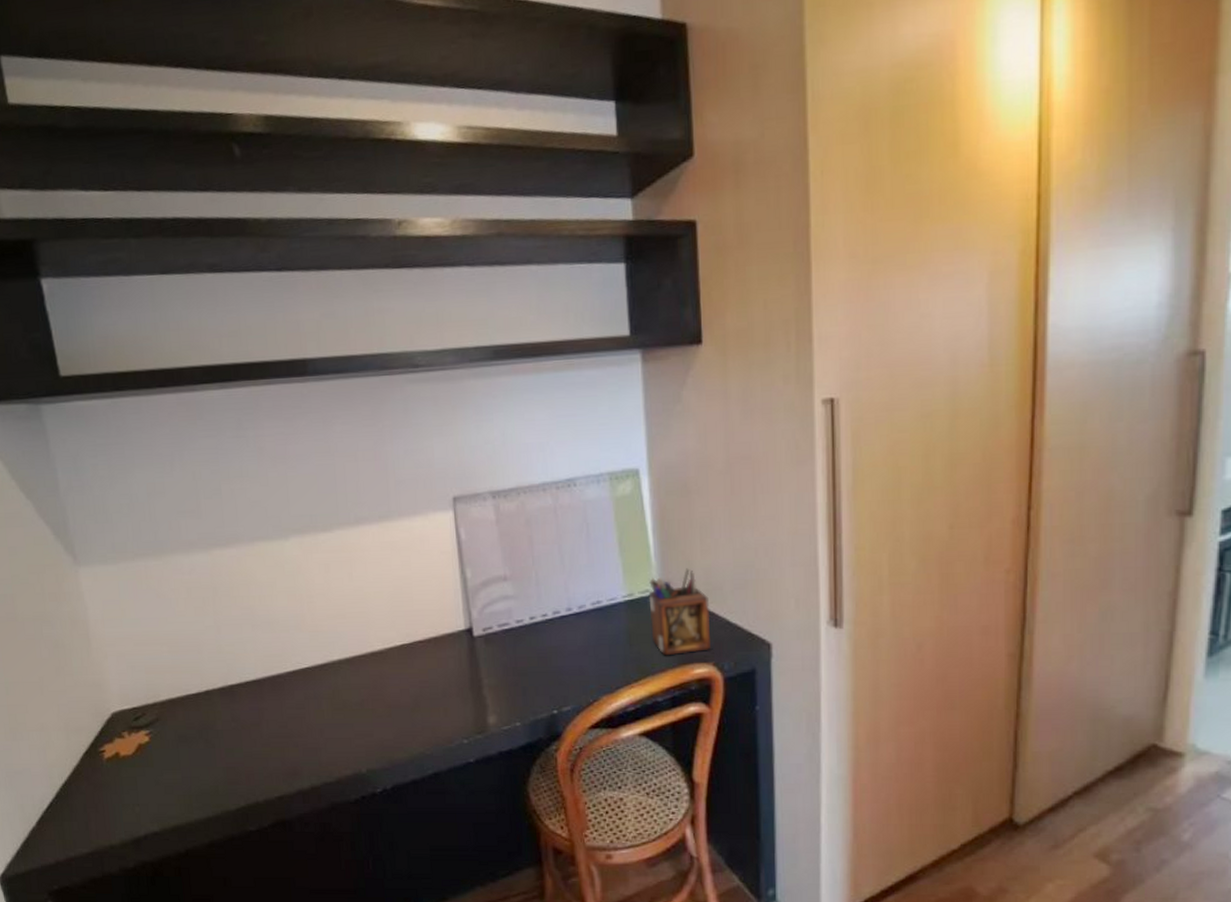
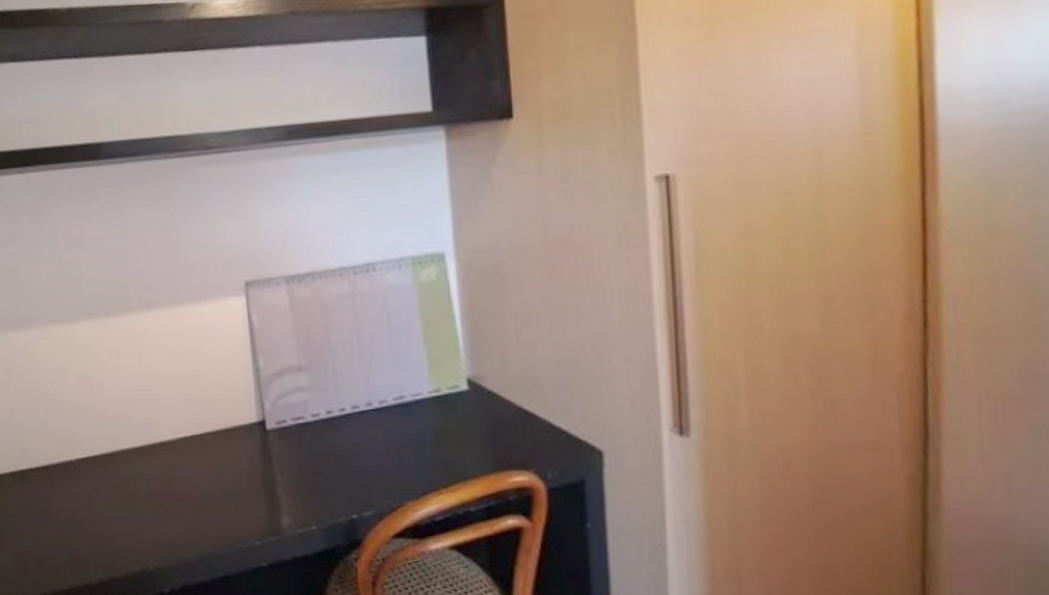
desk organizer: present [648,568,711,656] -> none [457,363,530,460]

